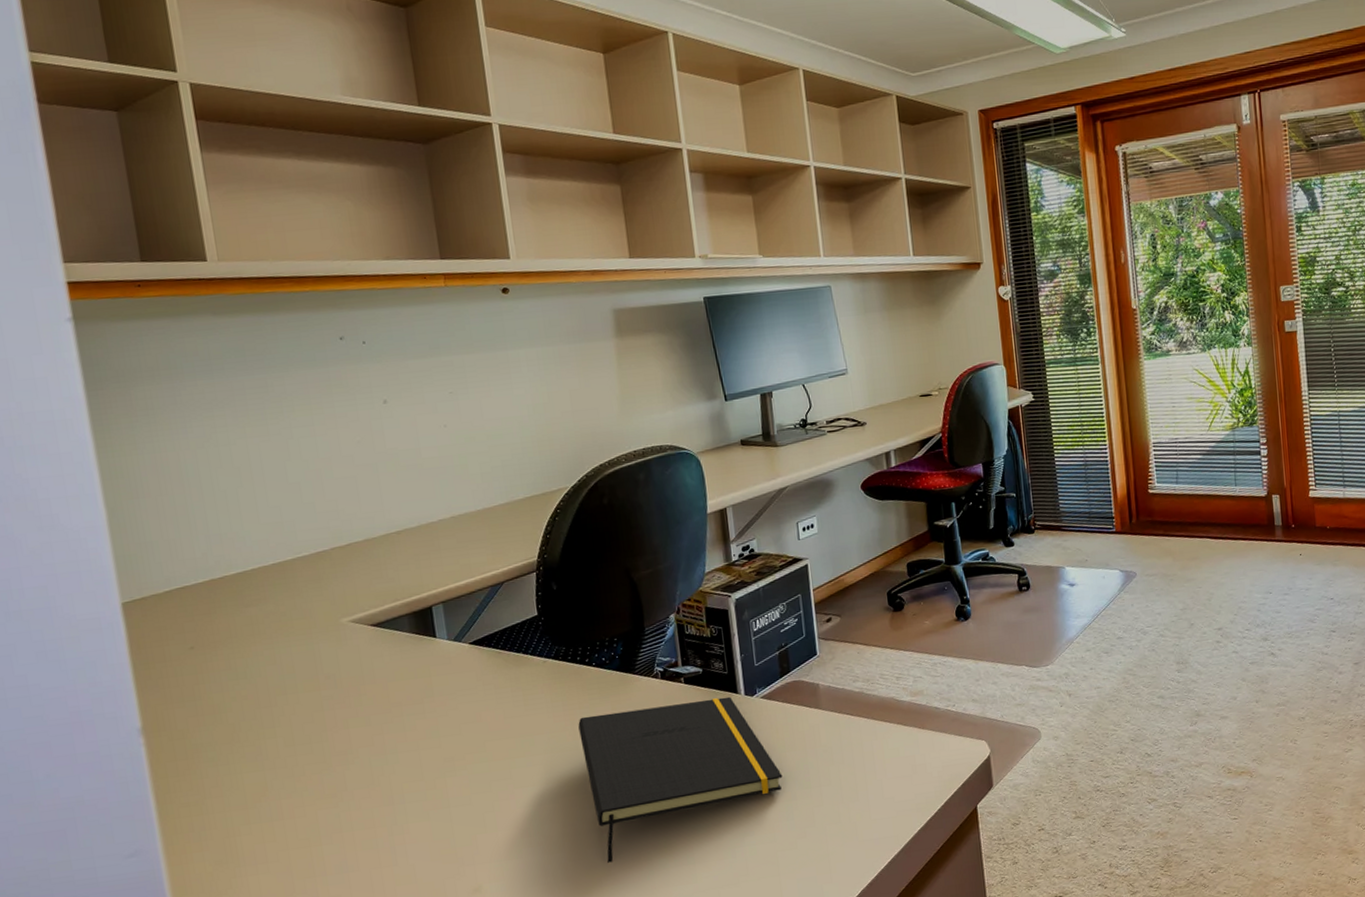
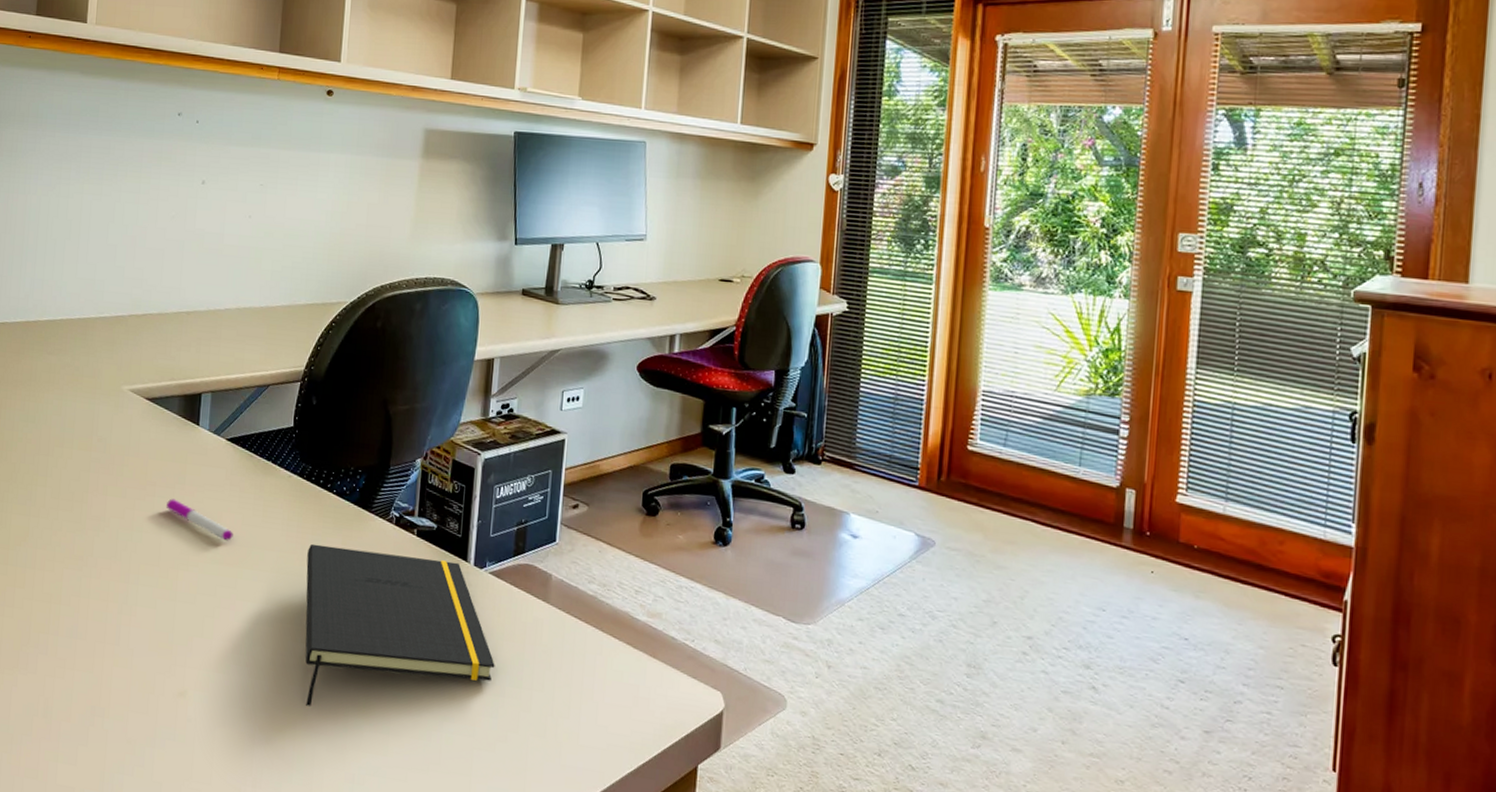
pen: none [418,713,498,738] -> present [166,498,233,541]

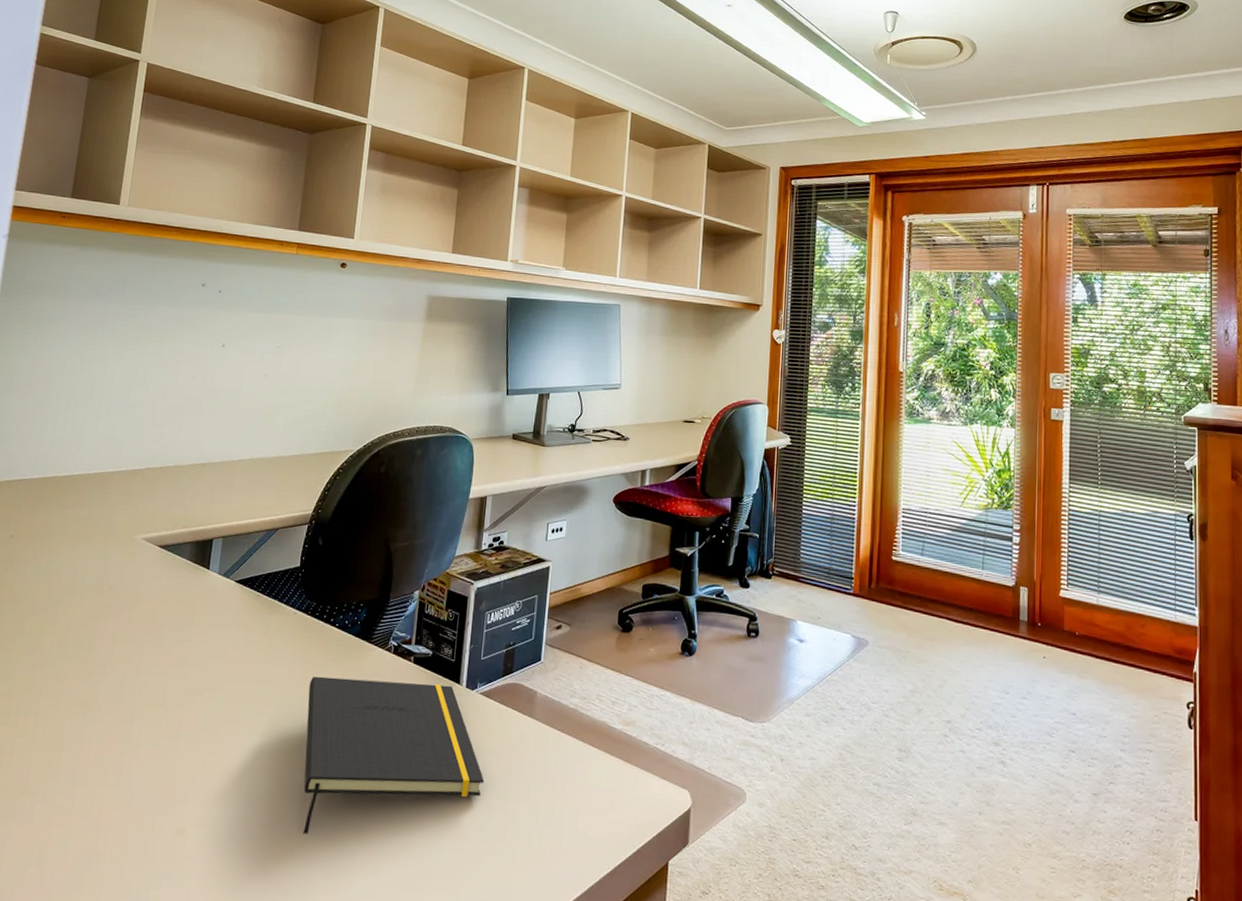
pen: present [166,498,233,541] -> none [174,640,238,678]

